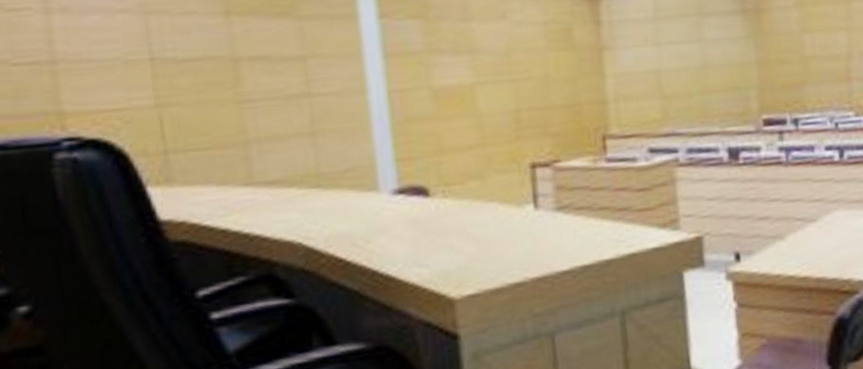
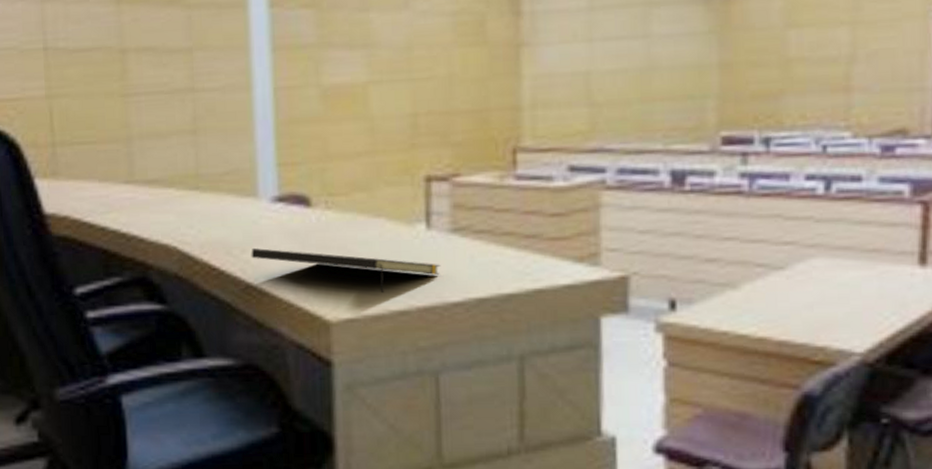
notepad: none [375,237,549,268] -> present [251,247,441,292]

